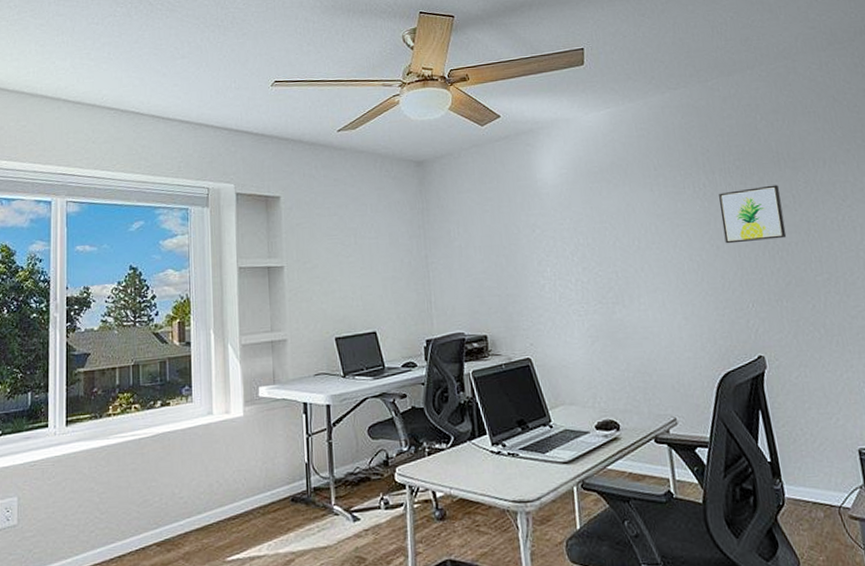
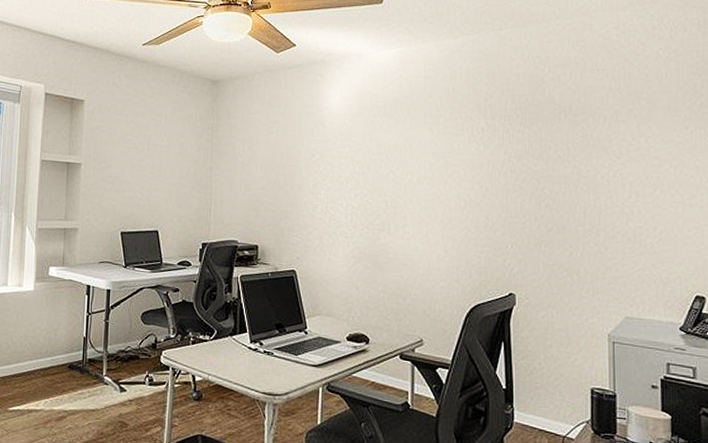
wall art: present [719,185,787,244] -> none [494,136,556,188]

